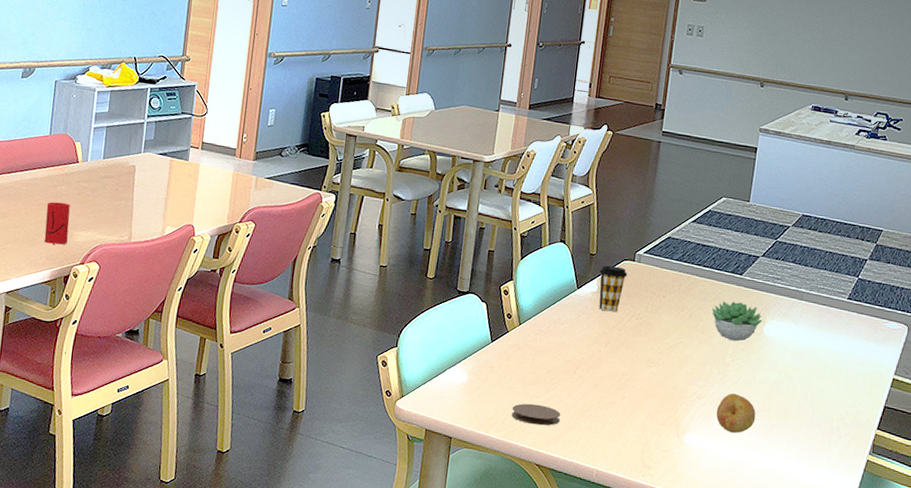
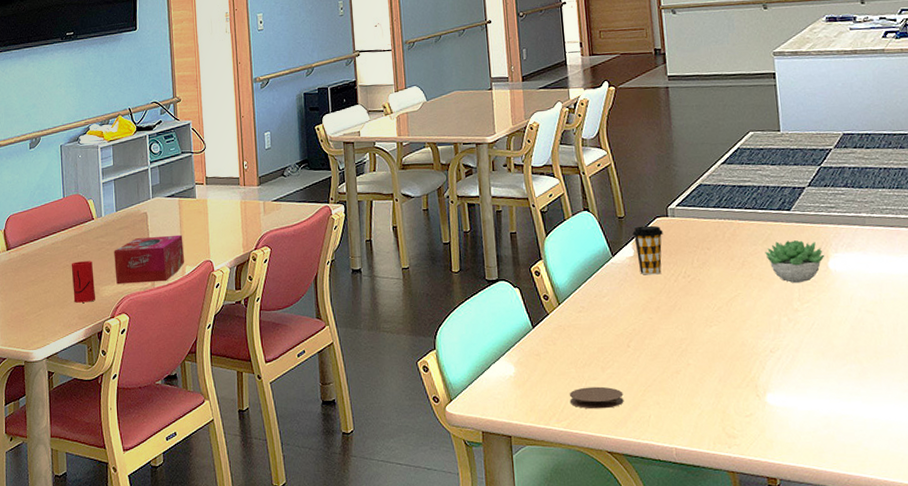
tissue box: none [92,189,169,238] -> present [114,234,184,284]
fruit: present [716,393,756,433] -> none [795,340,843,384]

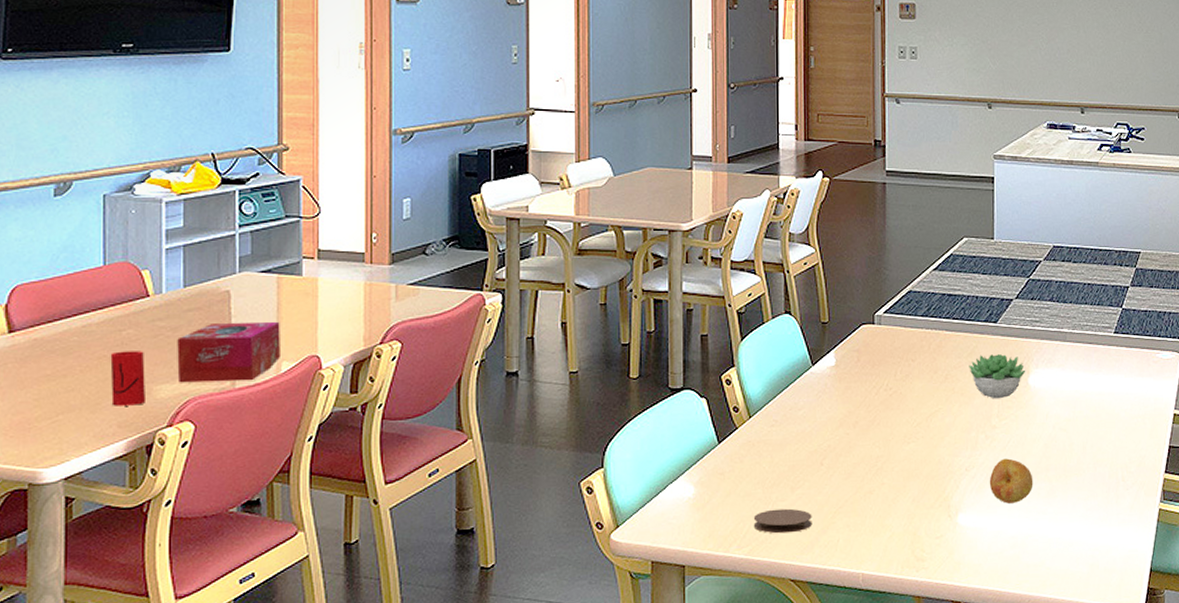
coffee cup: present [632,225,663,275] -> none [836,333,868,387]
fruit: none [795,340,843,384] -> present [989,458,1033,504]

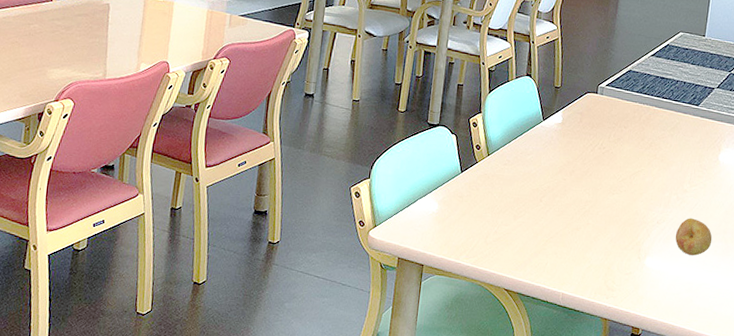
cup: present [110,351,145,406] -> none [17,39,44,82]
tissue box: present [177,321,280,383] -> none [66,27,143,75]
coaster: present [753,508,812,534] -> none [480,231,528,252]
succulent plant: present [969,354,1026,399] -> none [670,130,718,169]

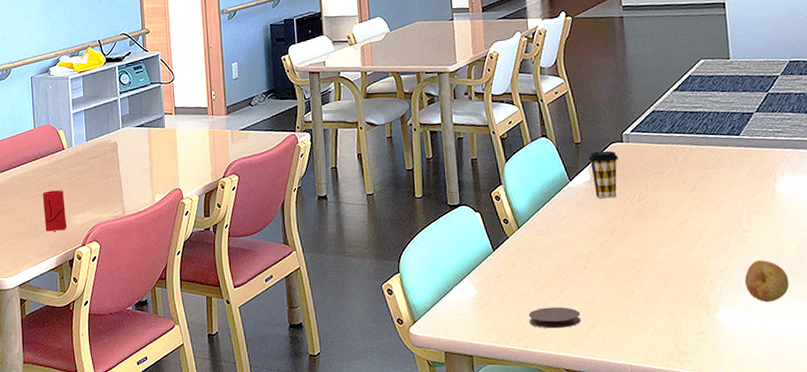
cup: none [17,39,44,82] -> present [42,190,67,232]
coaster: none [480,231,528,252] -> present [528,306,581,329]
coffee cup: none [564,97,591,143] -> present [589,150,618,199]

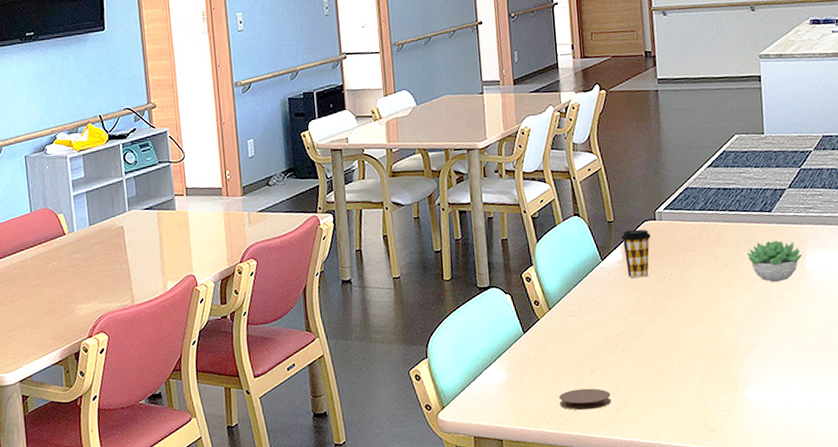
cup: present [42,190,67,232] -> none [42,278,71,323]
succulent plant: none [715,164,773,206] -> present [747,240,802,283]
fruit: present [744,260,790,302] -> none [772,336,816,378]

